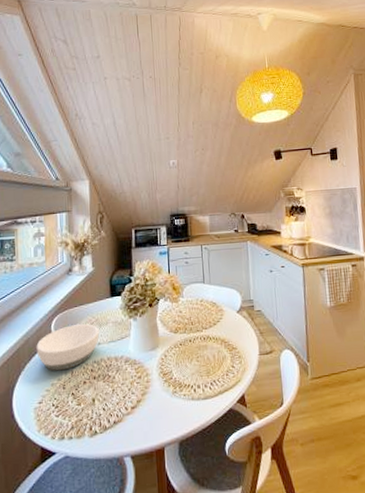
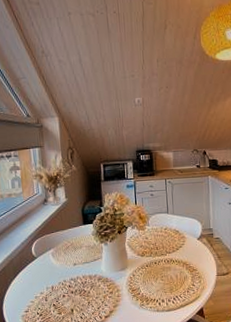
bowl: present [36,324,99,371] -> none [19,247,75,287]

